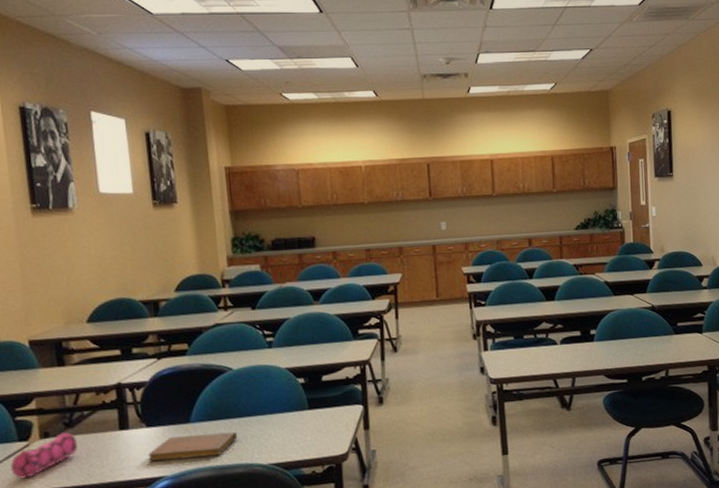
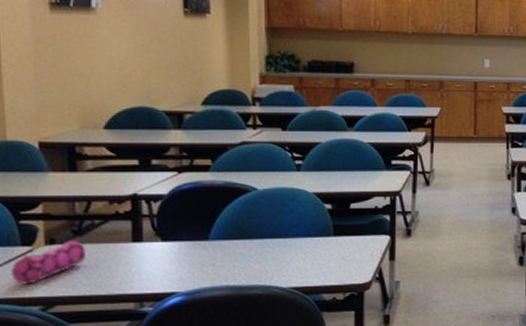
notebook: present [148,431,238,462] -> none [162,252,258,277]

